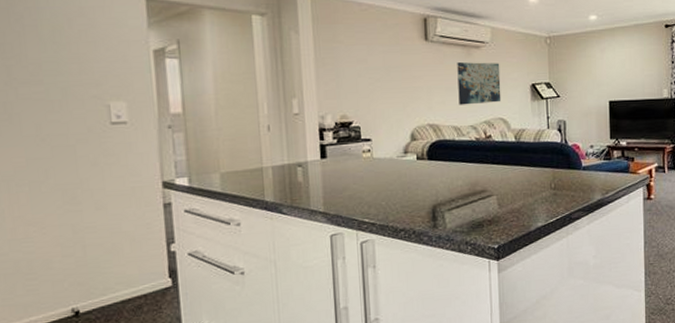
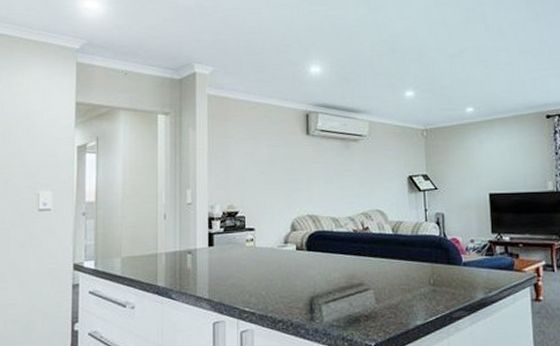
wall art: present [457,62,501,105] -> none [336,154,379,197]

